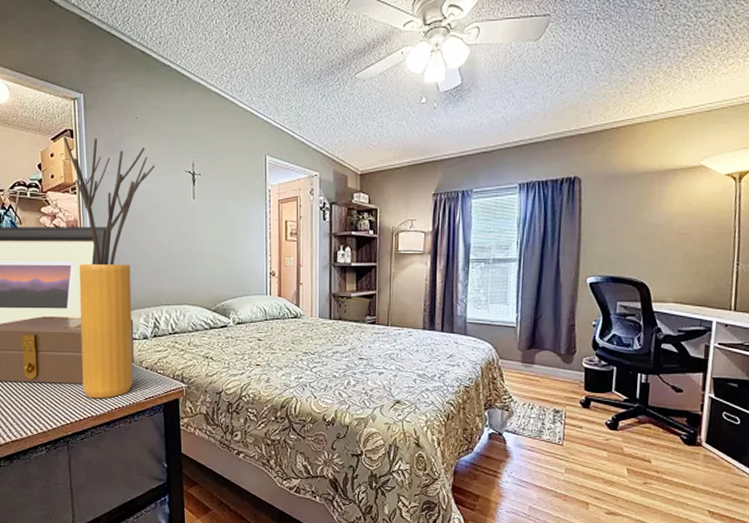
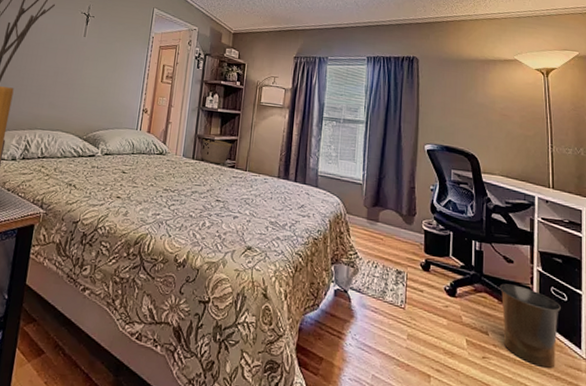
waste bin: none [665,413,732,488] -> present [499,283,561,368]

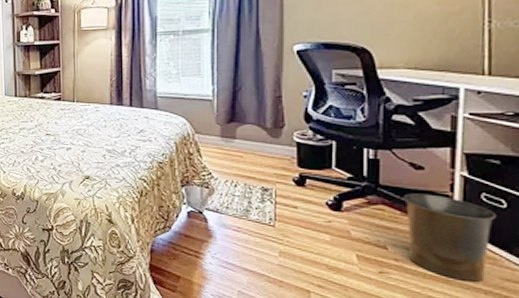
basket: present [201,138,233,165] -> none [22,74,55,99]

